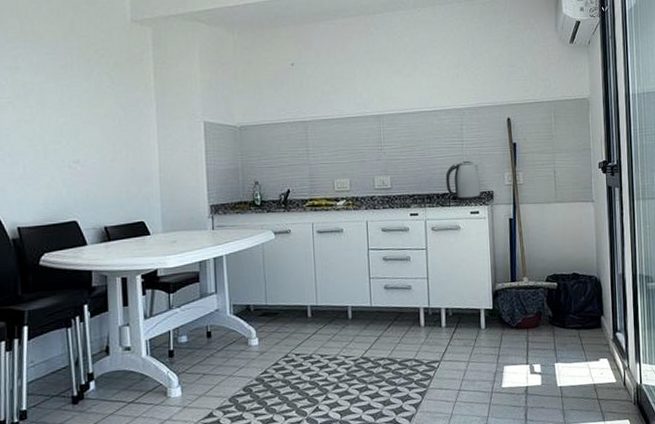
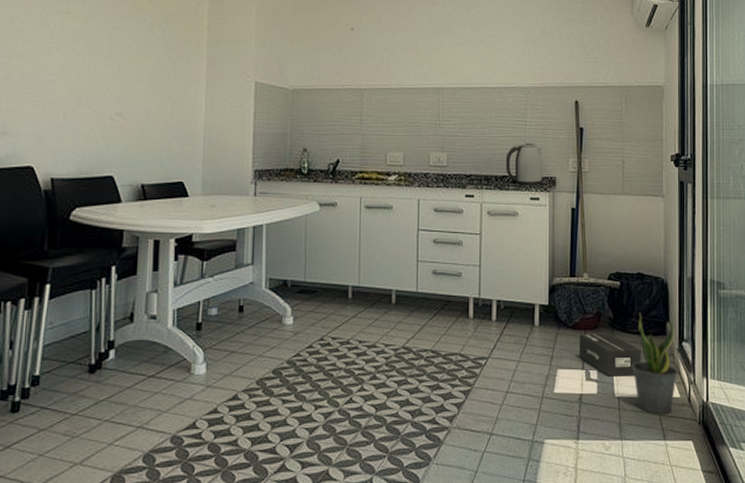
box: none [522,330,580,369] -> present [579,333,641,377]
potted plant: none [571,309,614,399] -> present [632,312,678,414]

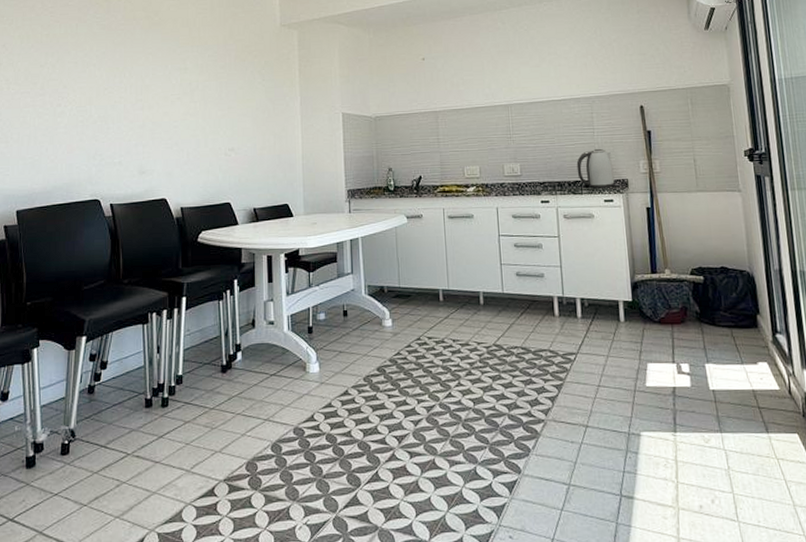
box: present [579,333,641,377] -> none [666,327,734,370]
potted plant: present [632,312,678,414] -> none [724,306,775,406]

